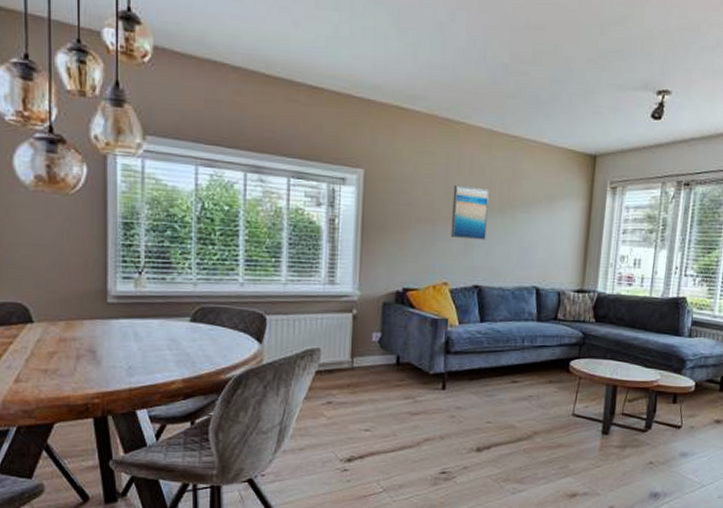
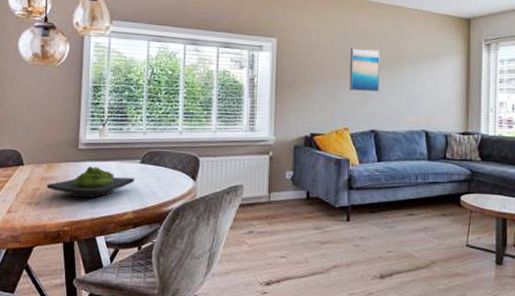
wasabi: none [67,324,184,364] -> present [47,165,135,198]

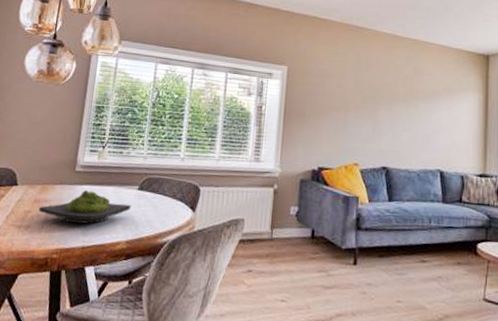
wall art: present [349,47,380,92] -> none [360,79,394,127]

